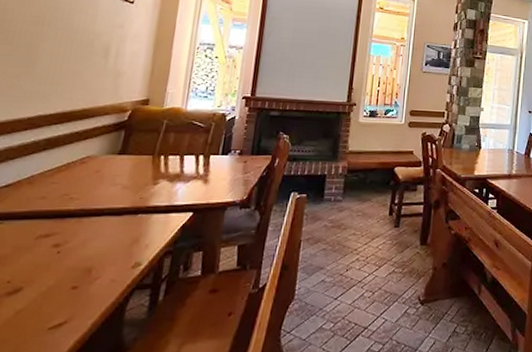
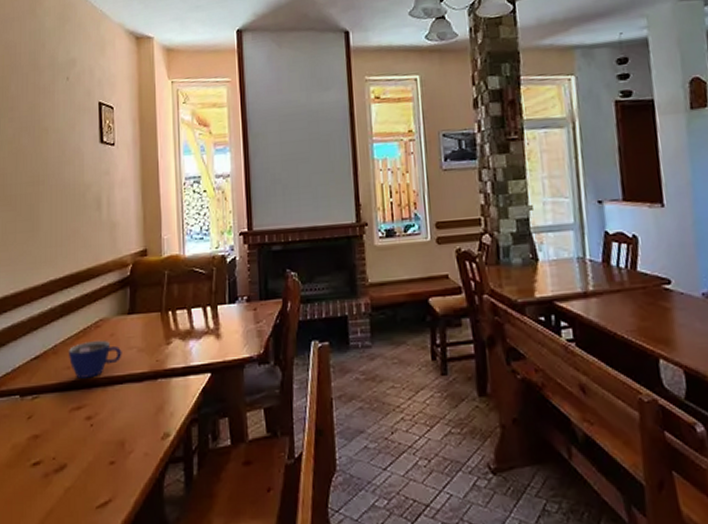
cup: none [45,174,106,209] -> present [68,340,122,379]

